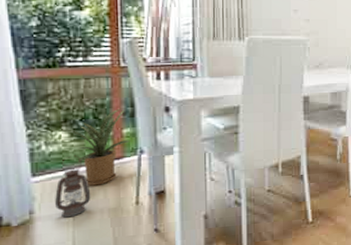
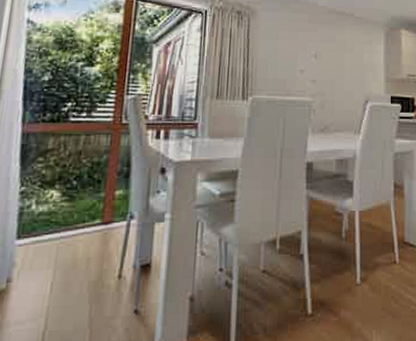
house plant: present [55,109,131,186] -> none [48,168,123,253]
lantern: present [55,155,91,218] -> none [34,217,74,289]

